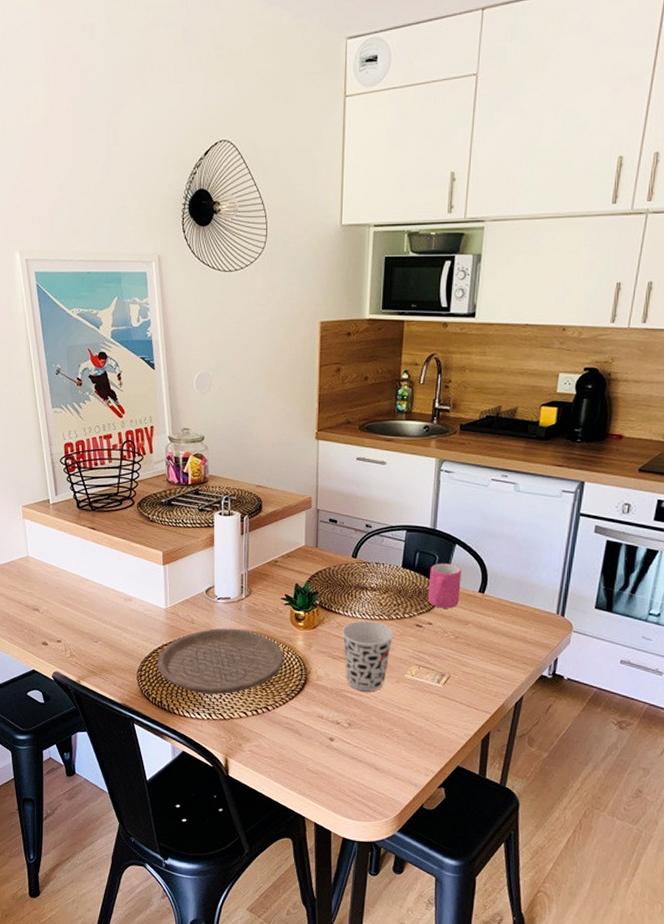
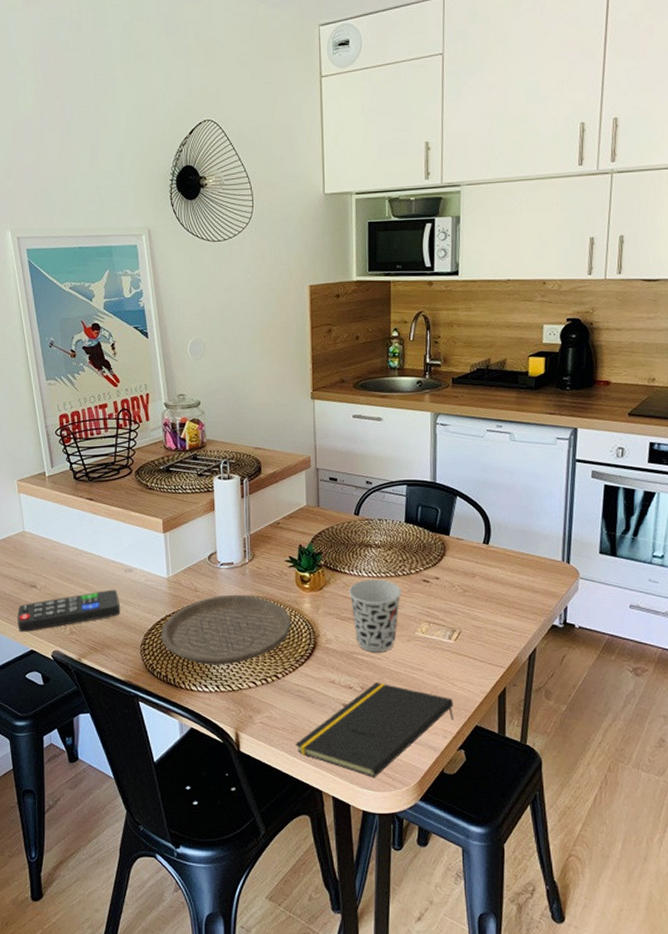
remote control: none [20,616,119,652] -> present [18,589,121,632]
notepad: none [281,720,437,809] -> present [294,682,454,778]
mug: present [427,563,462,609] -> none [433,516,465,562]

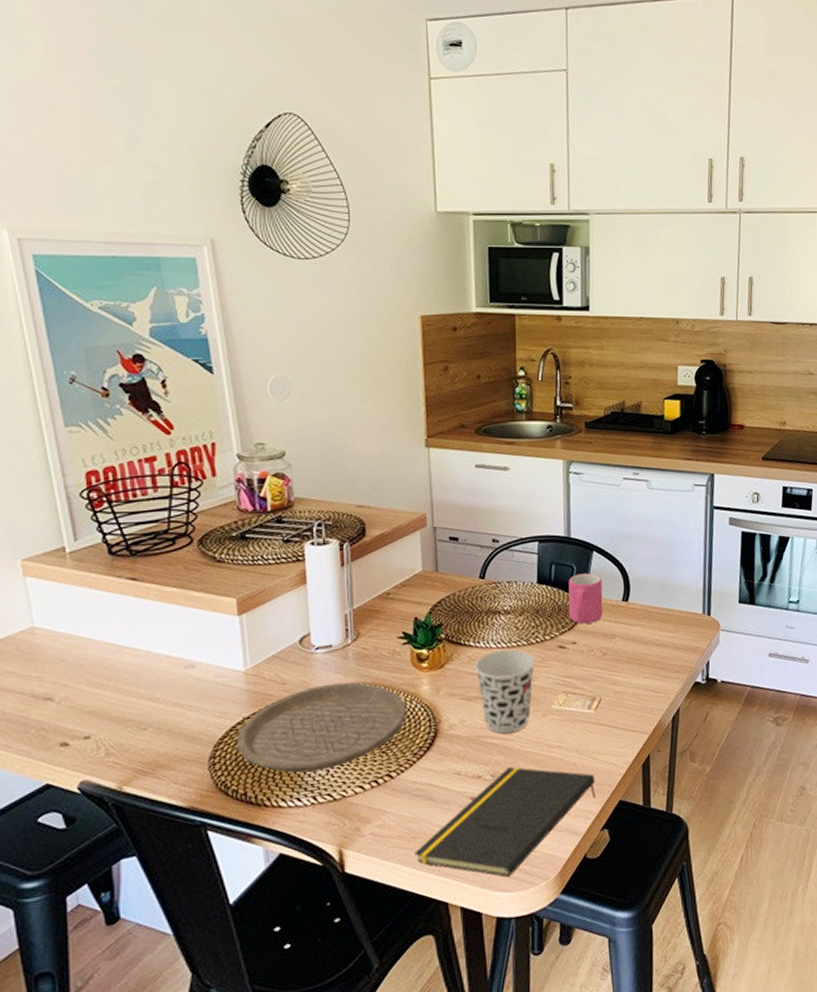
remote control: present [18,589,121,632] -> none [24,692,180,762]
mug: none [433,516,465,562] -> present [568,573,603,624]

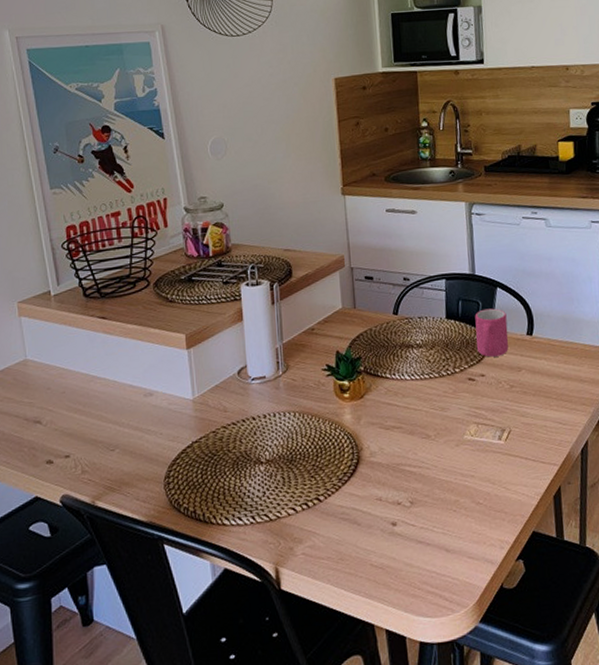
plate: present [237,682,407,773] -> none [187,411,332,494]
notepad: present [413,766,596,878] -> none [341,494,509,603]
cup: present [474,649,535,734] -> none [391,381,447,462]

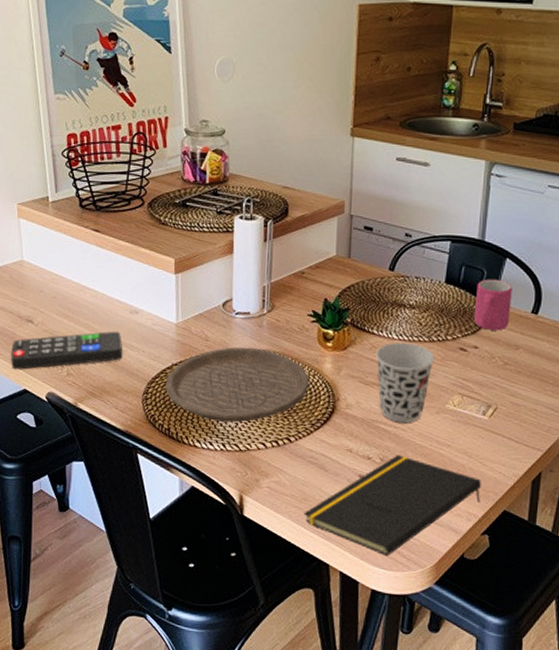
remote control: none [19,417,140,477] -> present [11,331,123,369]
plate: none [187,411,332,494] -> present [165,347,310,423]
notepad: none [341,494,509,603] -> present [302,455,481,557]
cup: none [391,381,447,462] -> present [375,342,434,424]

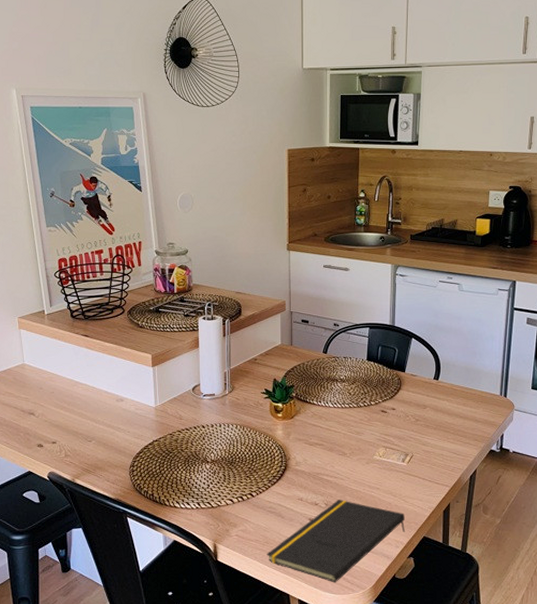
remote control: present [11,331,123,369] -> none [16,417,112,455]
plate: present [165,347,310,423] -> none [148,422,265,485]
cup: present [375,342,434,424] -> none [316,409,362,474]
mug: present [473,279,512,331] -> none [390,355,418,395]

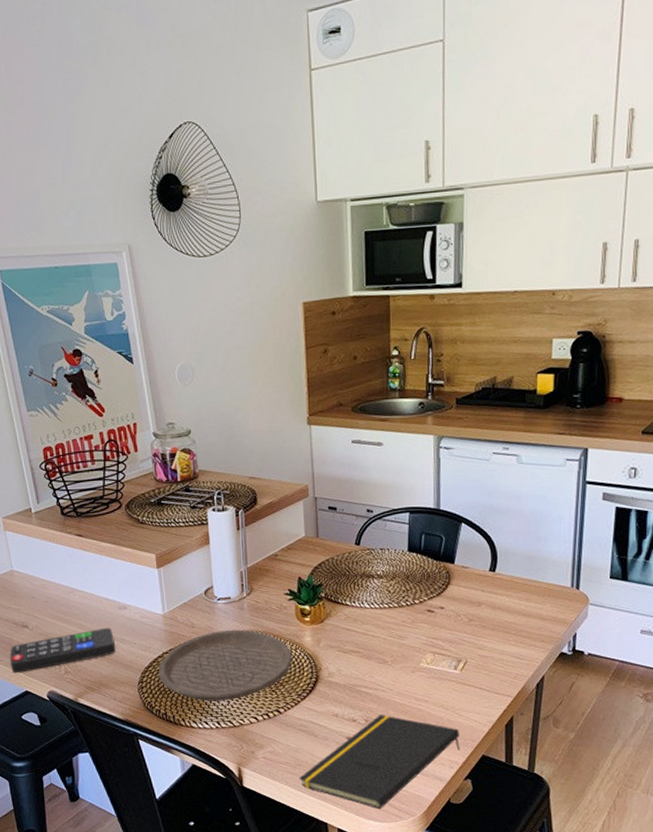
remote control: none [16,417,112,455] -> present [10,627,116,673]
plate: none [148,422,265,485] -> present [158,629,292,702]

